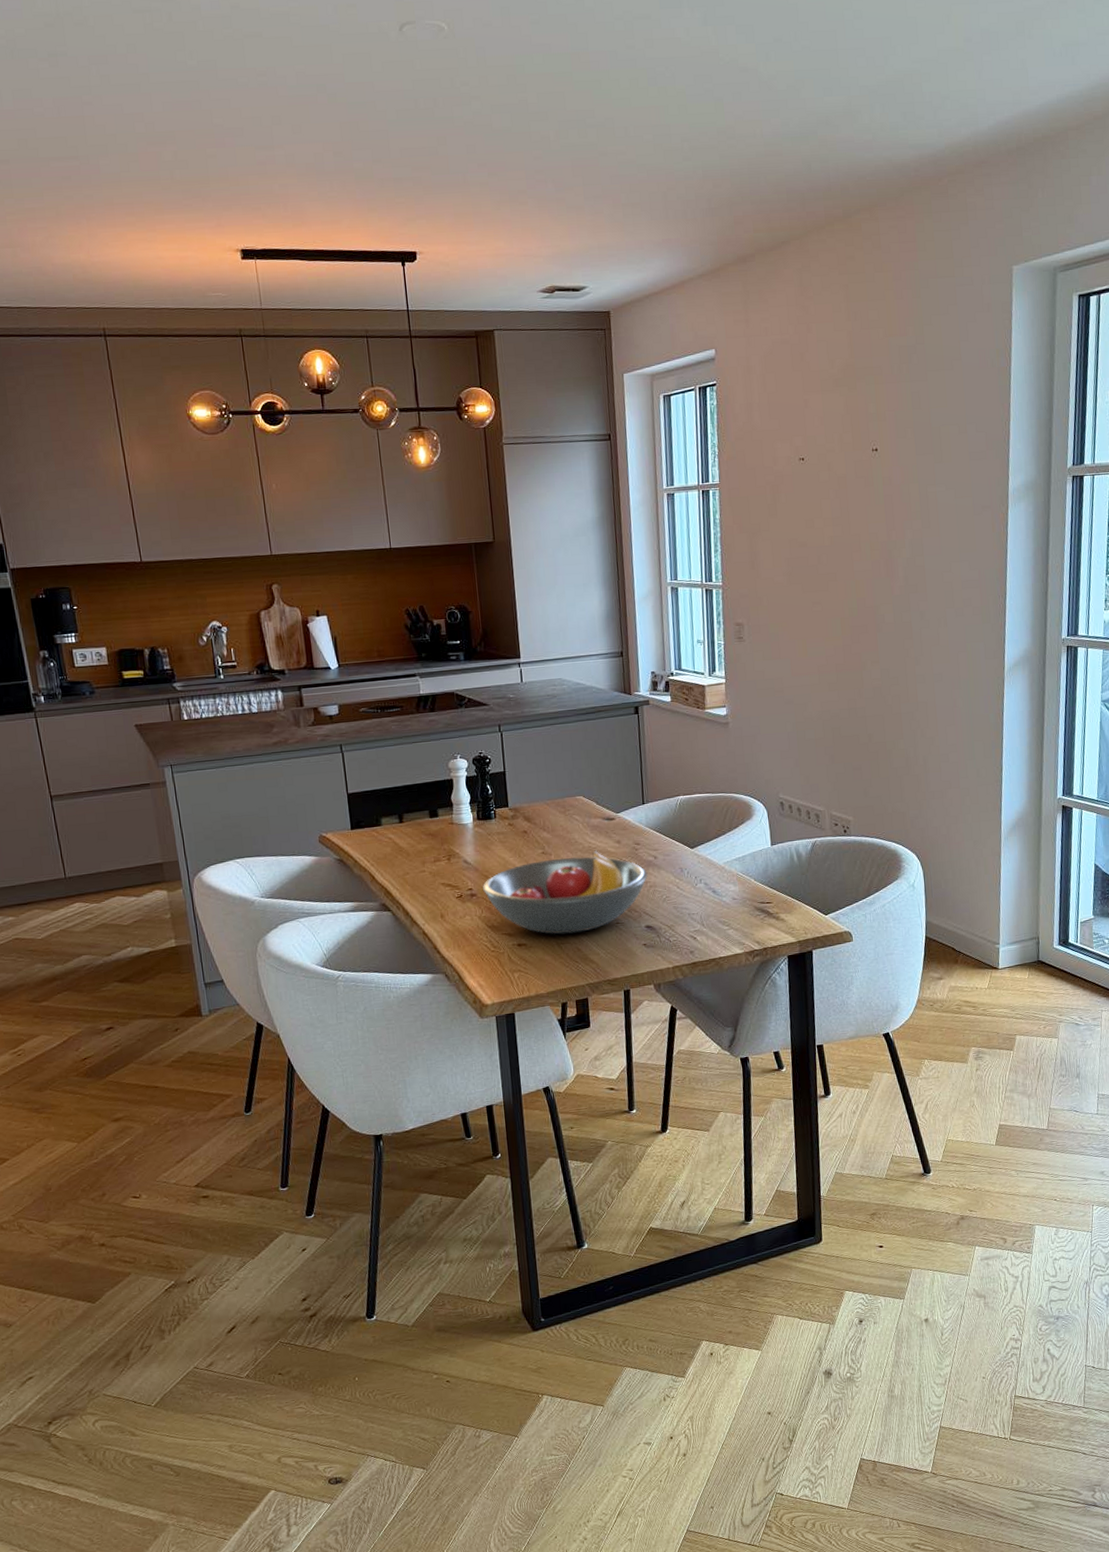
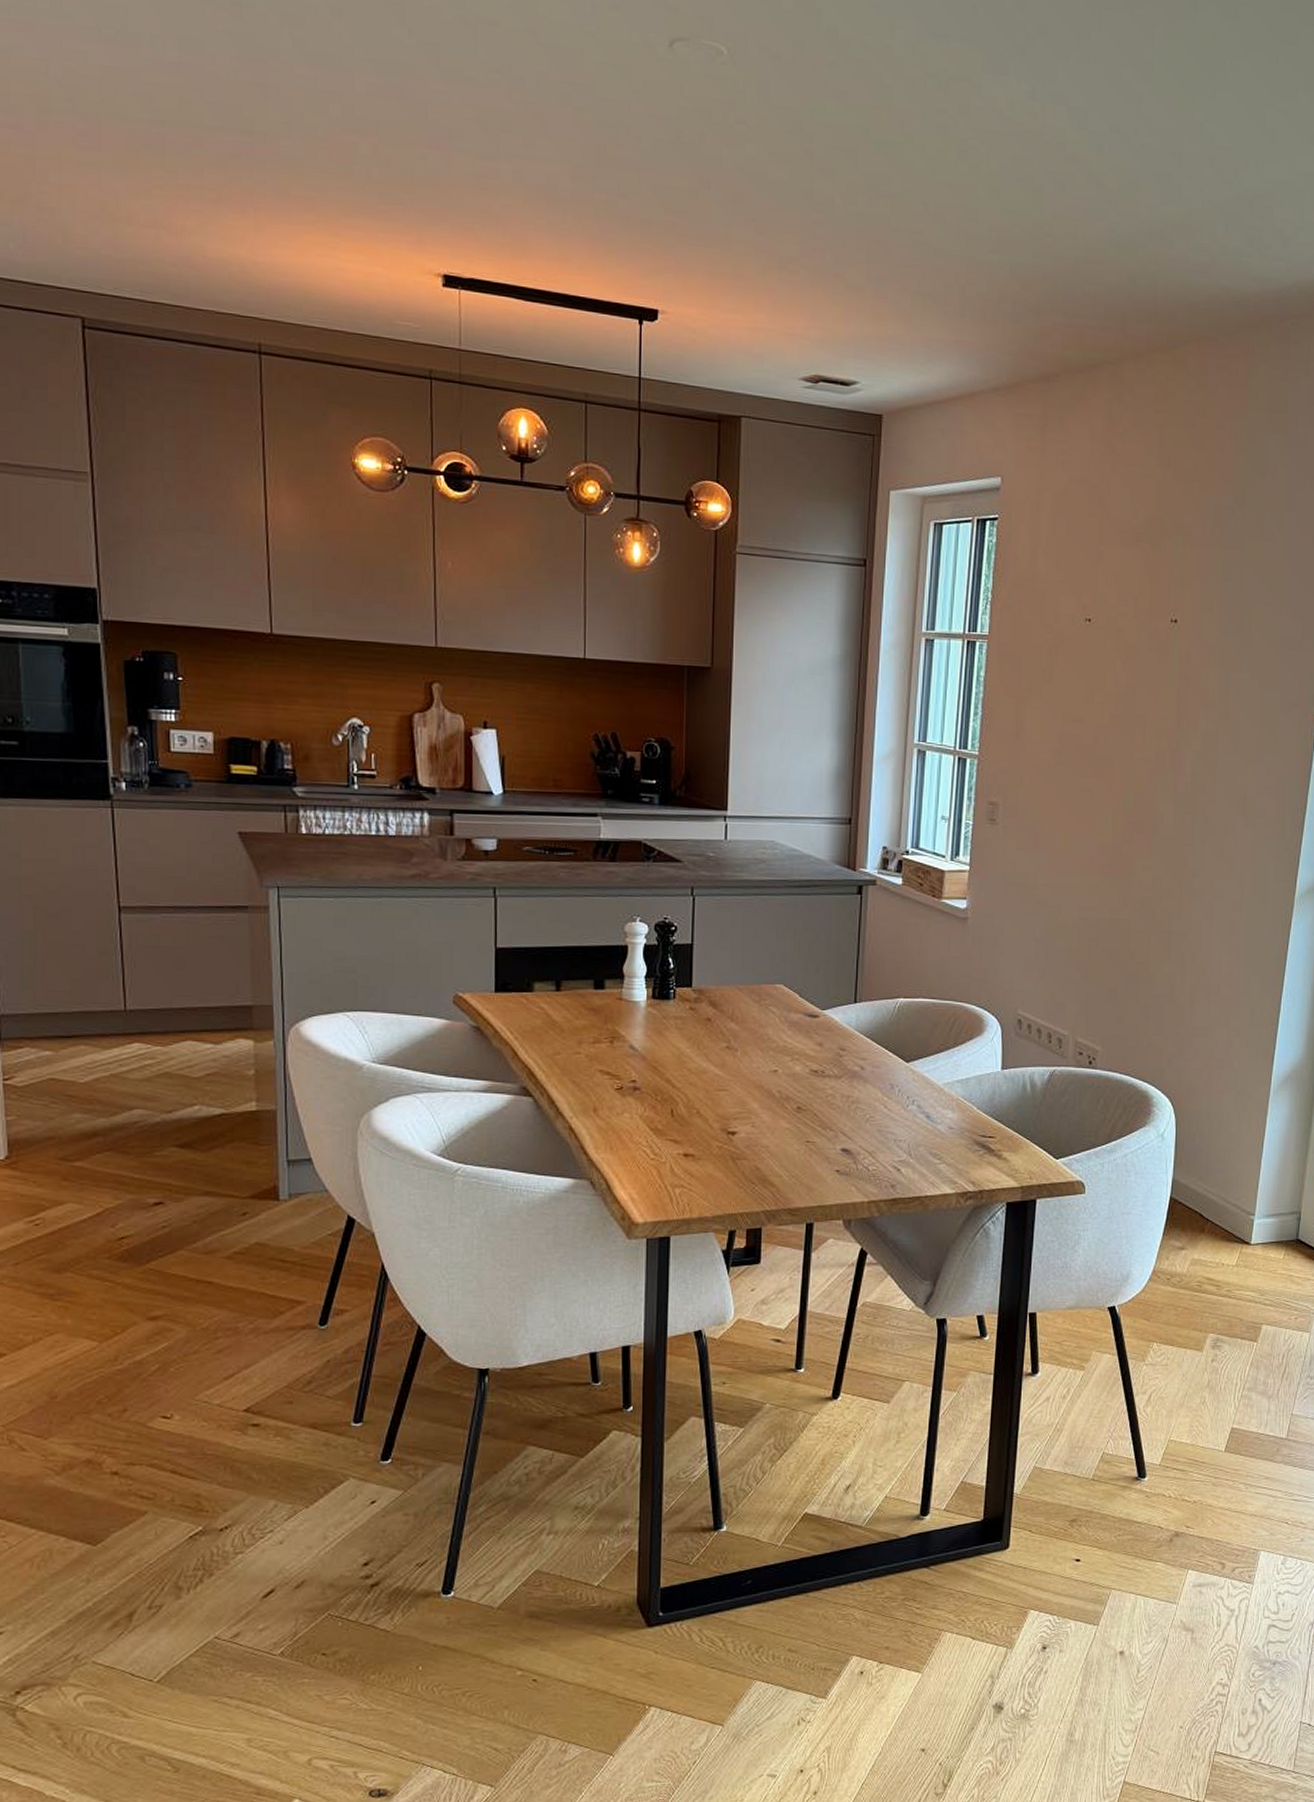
fruit bowl: present [483,850,648,935] -> none [649,1051,851,1148]

